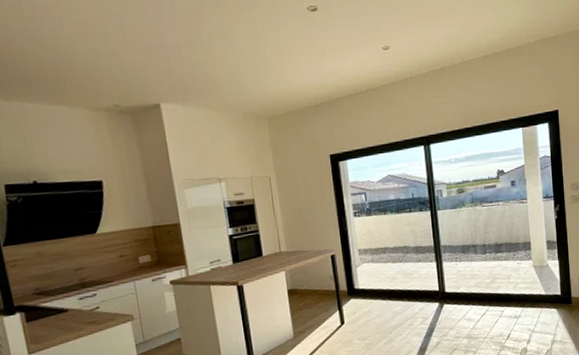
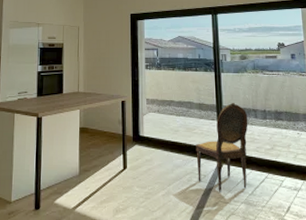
dining chair: none [415,240,468,332] -> present [196,102,248,192]

